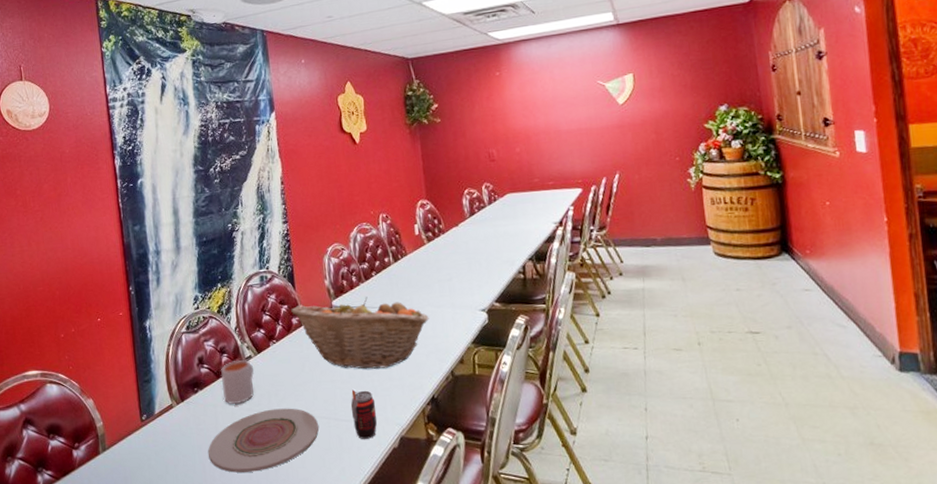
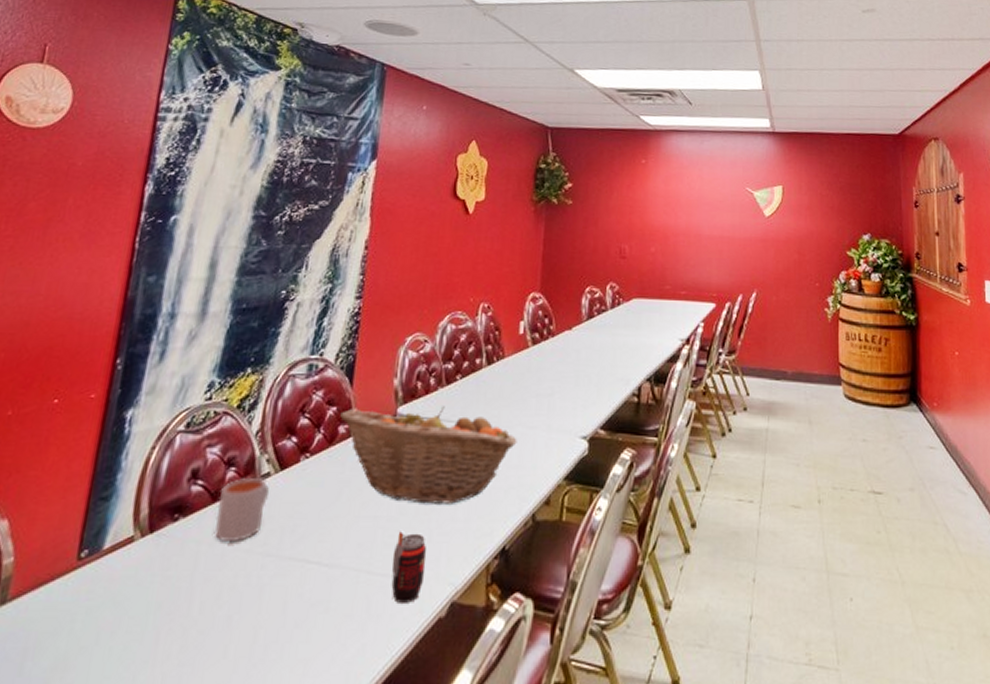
plate: present [208,408,319,473] -> none [169,552,343,647]

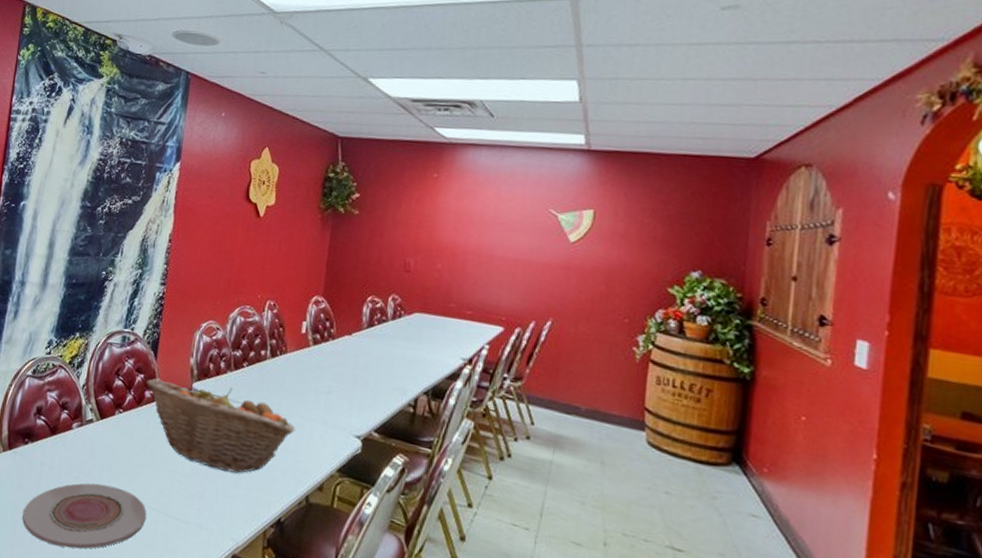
plate: none [169,552,343,647] -> present [22,483,147,549]
mug: present [214,478,270,541] -> none [52,420,93,469]
beverage can: present [391,531,427,603] -> none [184,487,214,547]

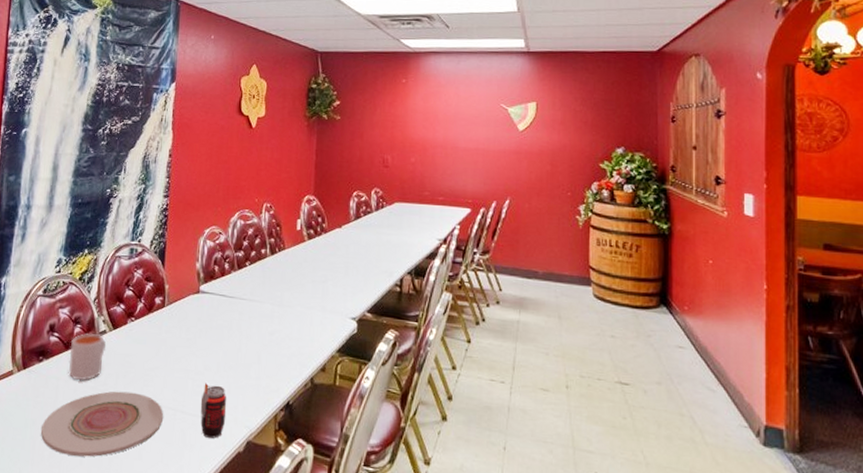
mug: none [52,420,93,469] -> present [68,333,107,380]
fruit basket: present [146,378,296,473] -> none [156,285,297,365]
beverage can: none [184,487,214,547] -> present [200,383,227,439]

